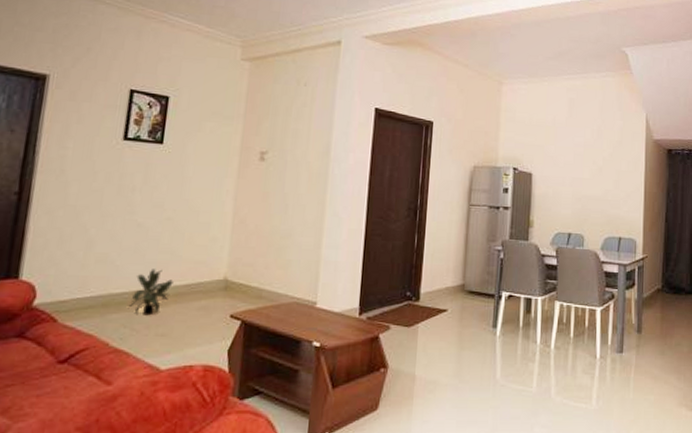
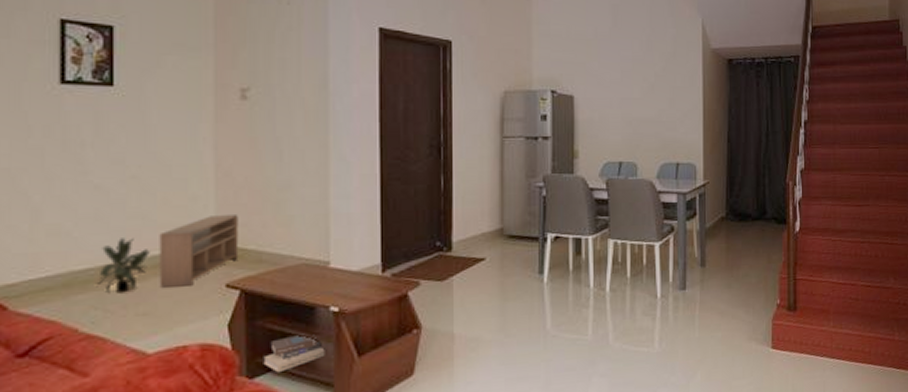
shelving unit: none [177,255,247,314] -> present [159,215,239,288]
books: none [253,363,305,397] -> present [263,333,325,373]

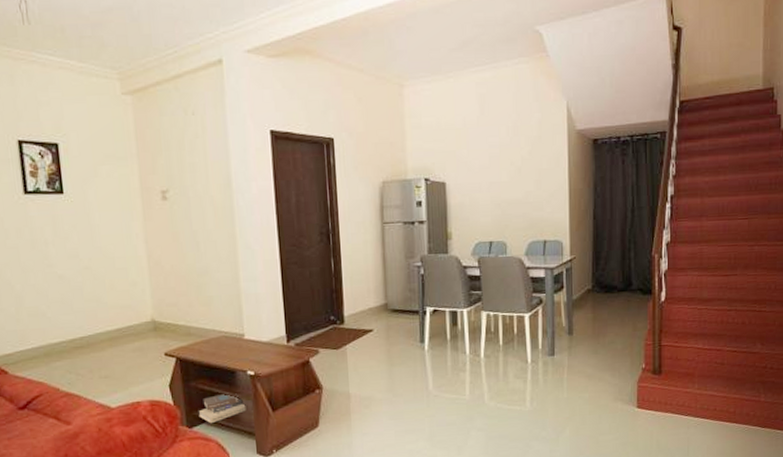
potted plant: present [96,237,150,294] -> none [68,317,105,361]
shelving unit: present [159,215,239,288] -> none [110,297,173,356]

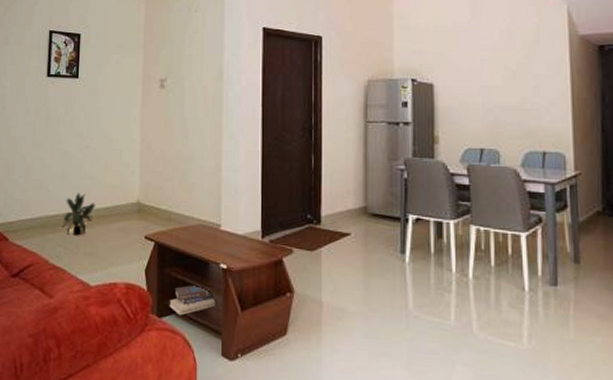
potted plant: none [68,317,105,361] -> present [61,193,95,236]

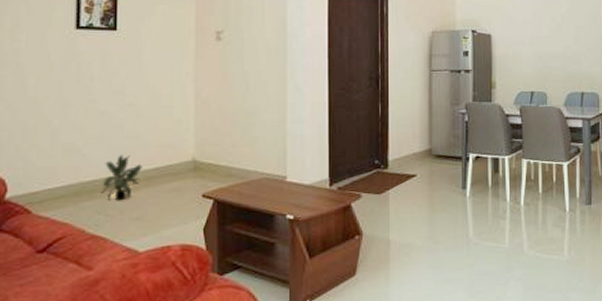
books: present [169,284,216,316] -> none [231,237,282,271]

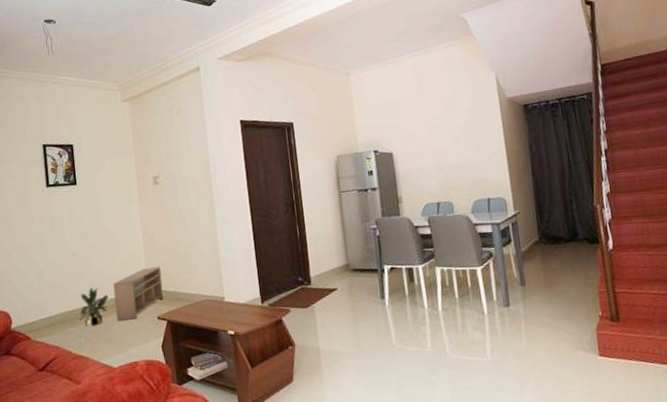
shelving unit: none [149,136,213,197] -> present [113,267,164,321]
books: none [231,237,282,271] -> present [187,351,228,381]

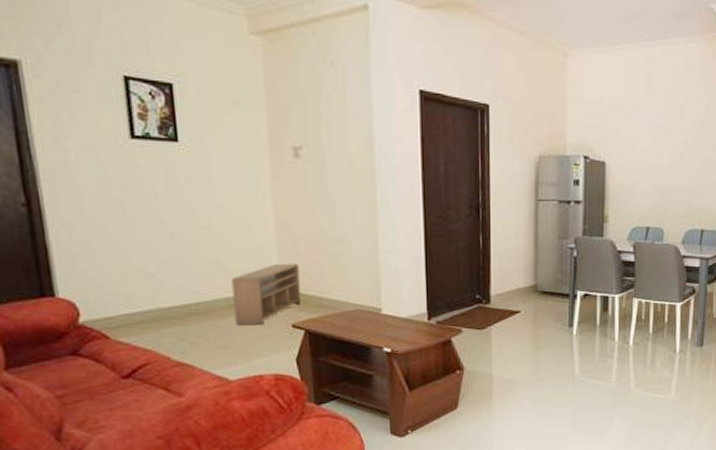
potted plant: present [79,287,109,326] -> none [181,281,224,329]
books: present [187,351,228,381] -> none [328,369,381,401]

